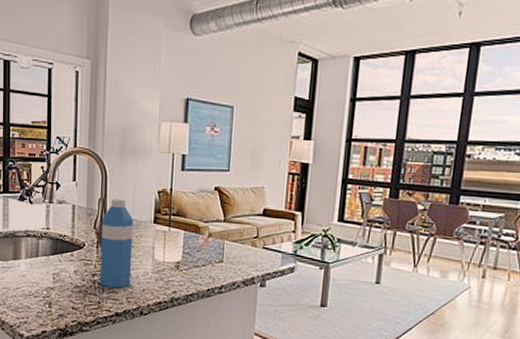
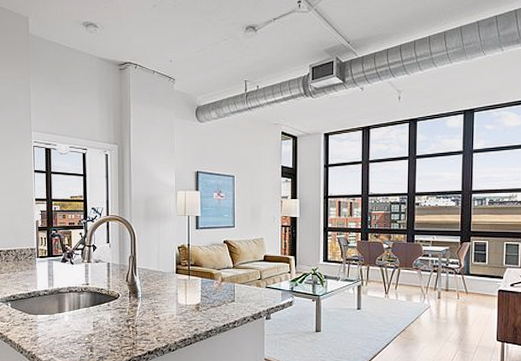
water bottle: present [99,198,134,288] -> none [132,255,160,330]

